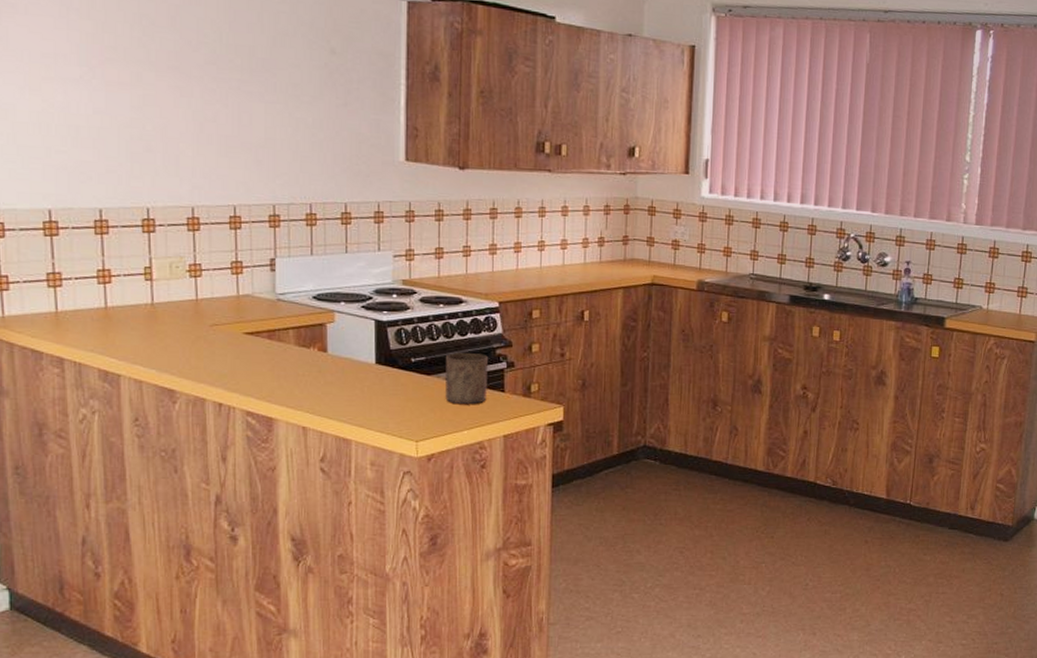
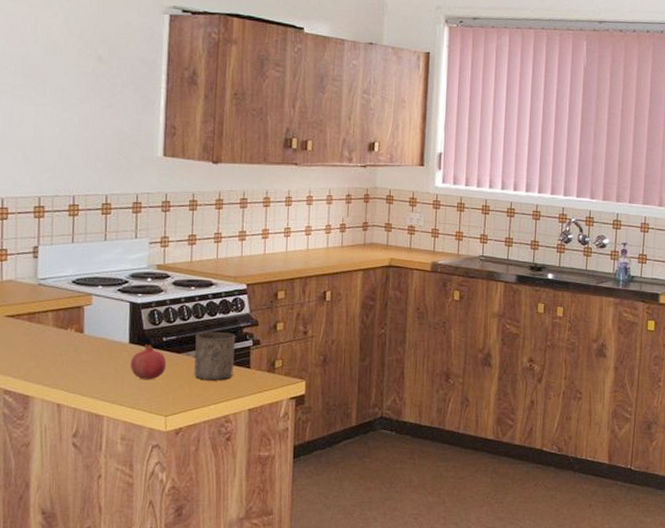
fruit: none [378,364,416,403] -> present [131,343,167,380]

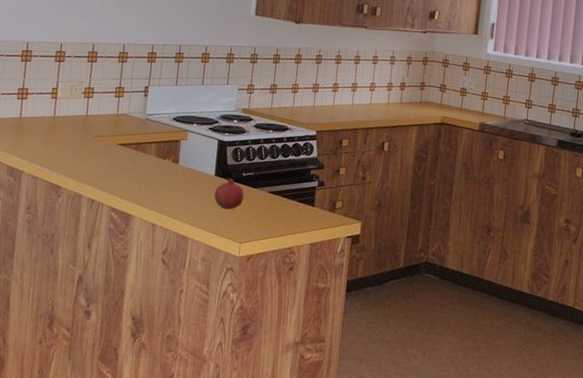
cup: present [194,332,236,380] -> none [266,171,305,215]

